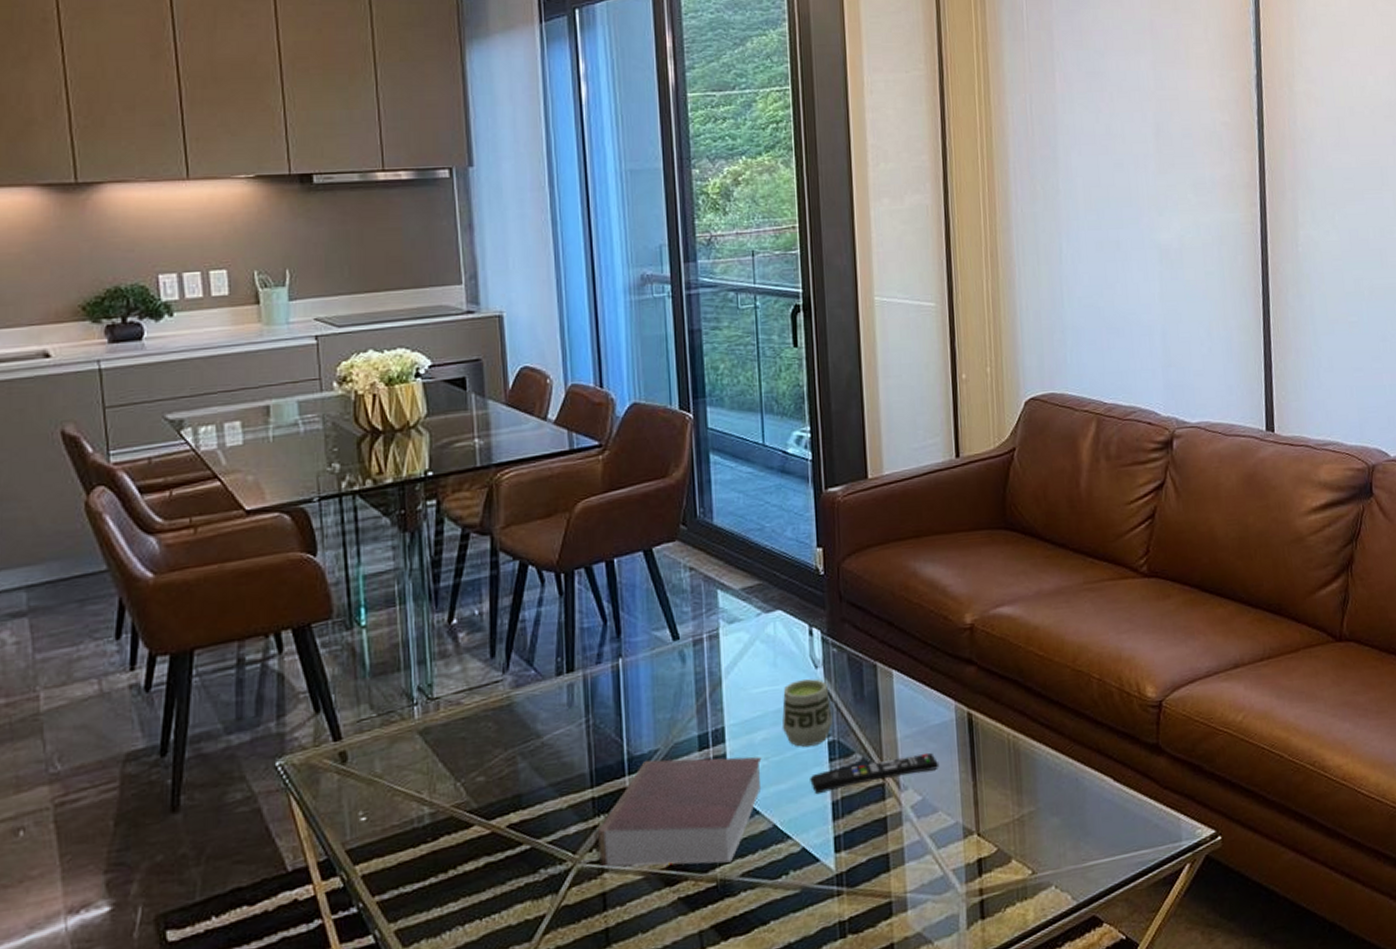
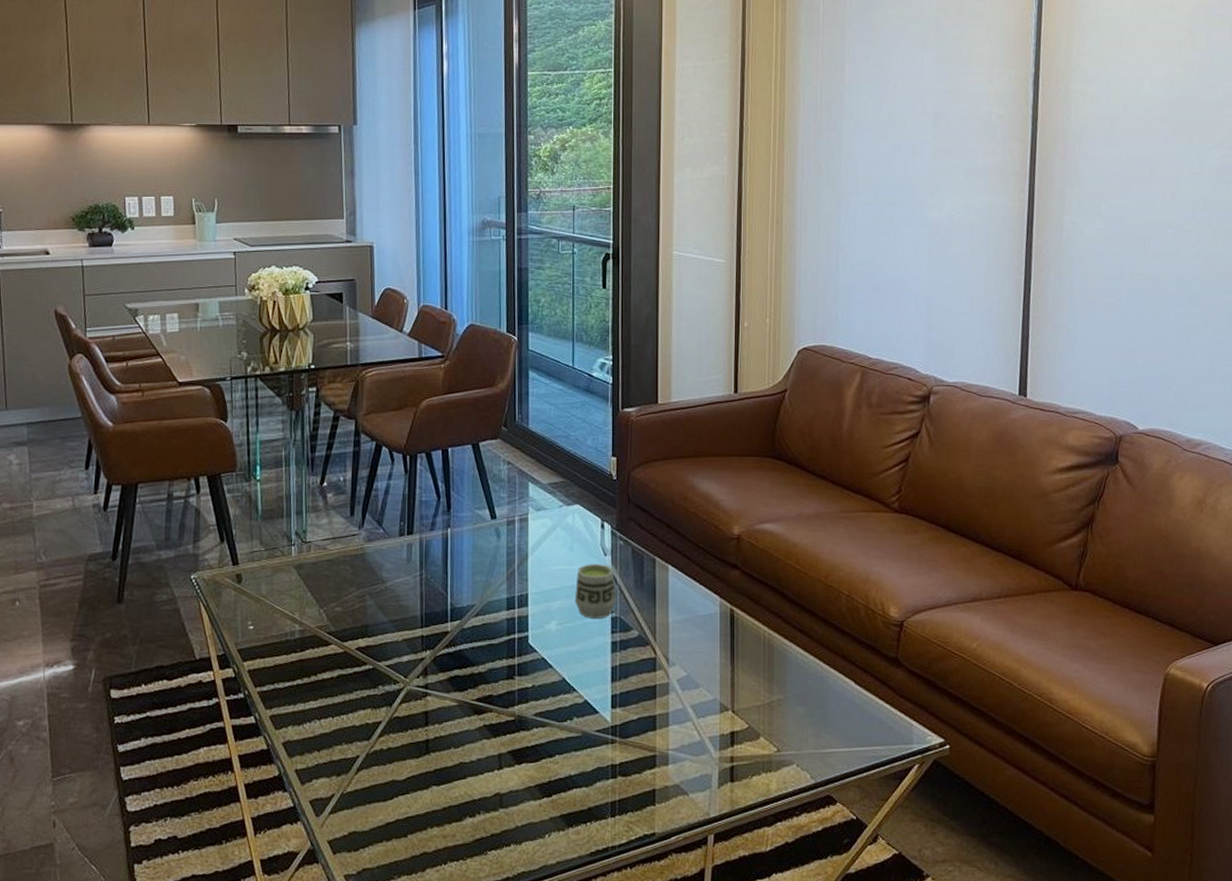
book: present [598,756,762,867] -> none [424,612,557,703]
remote control: present [810,752,940,795] -> none [595,637,703,659]

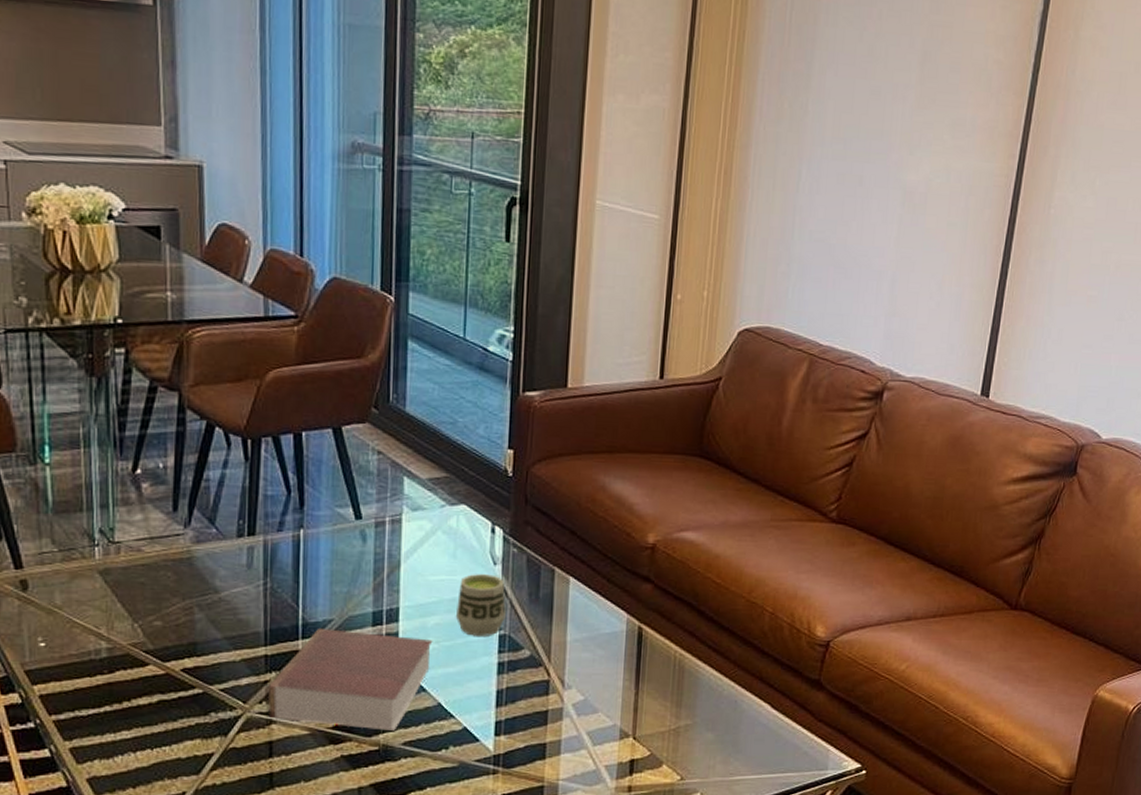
book: none [424,612,557,703] -> present [268,627,433,731]

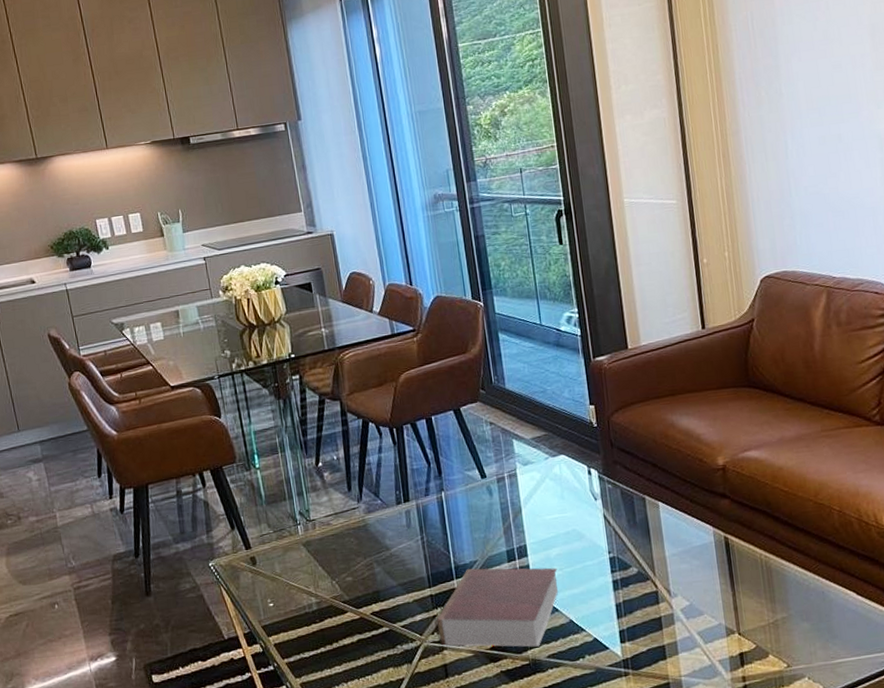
cup: present [455,574,506,636] -> none [570,508,612,561]

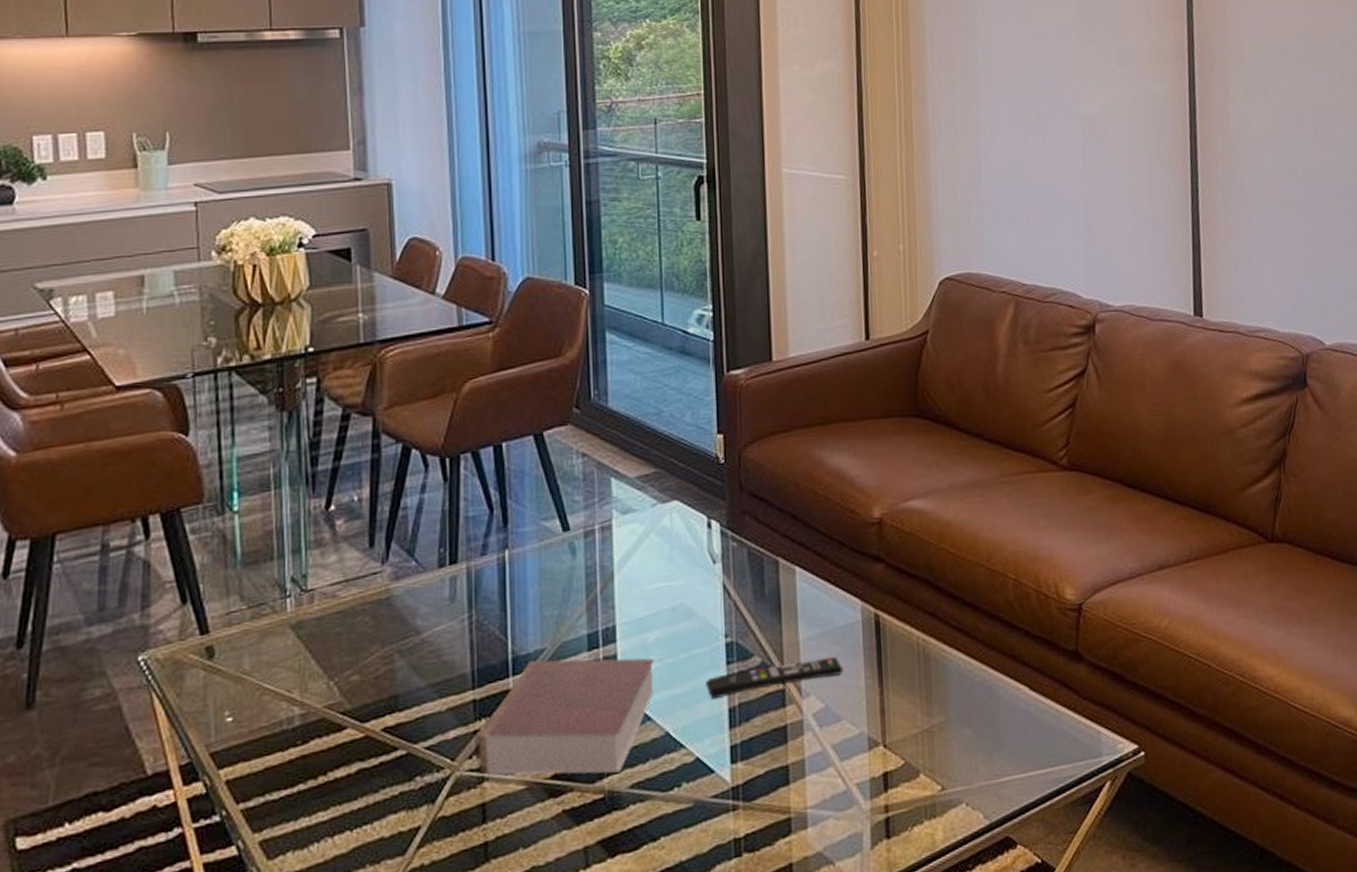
remote control: none [596,568,703,598] -> present [706,656,844,700]

